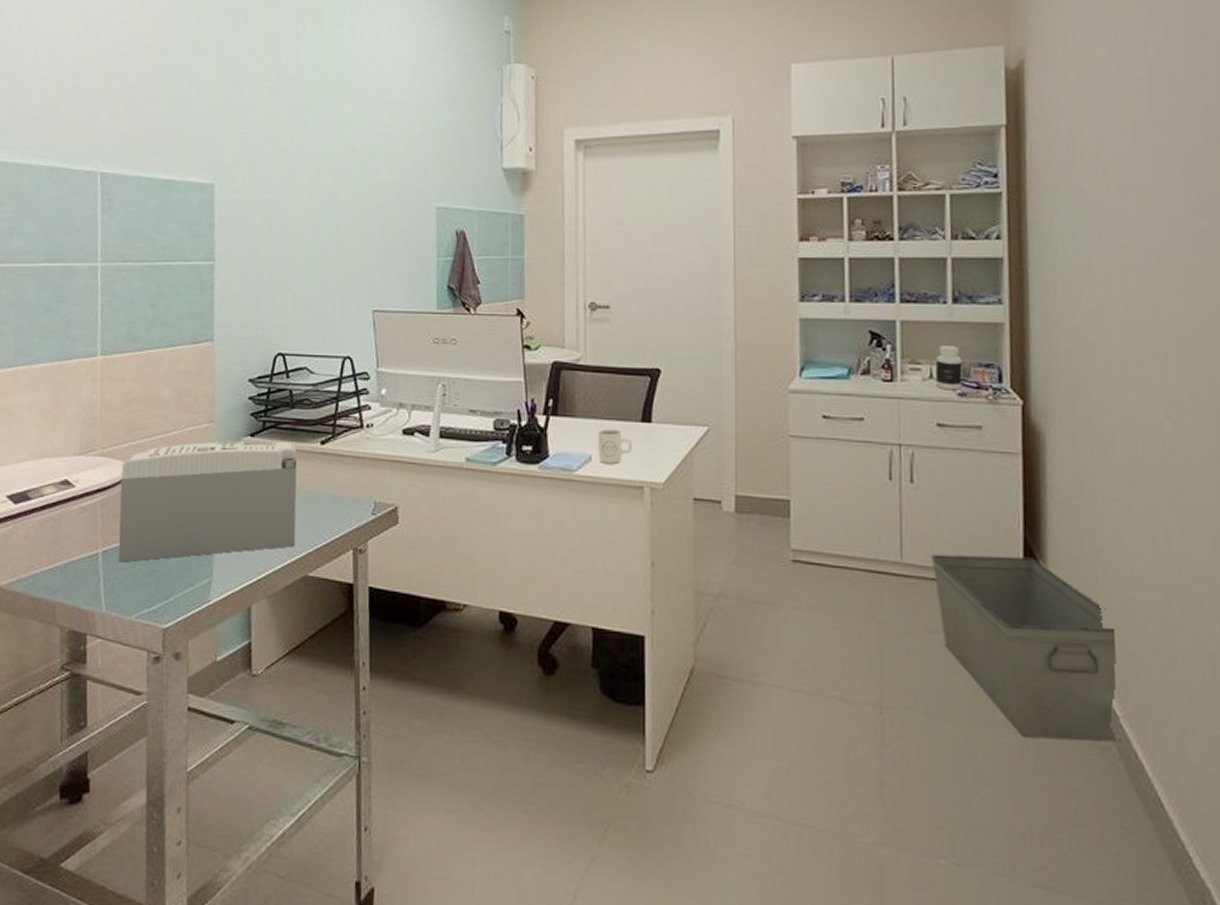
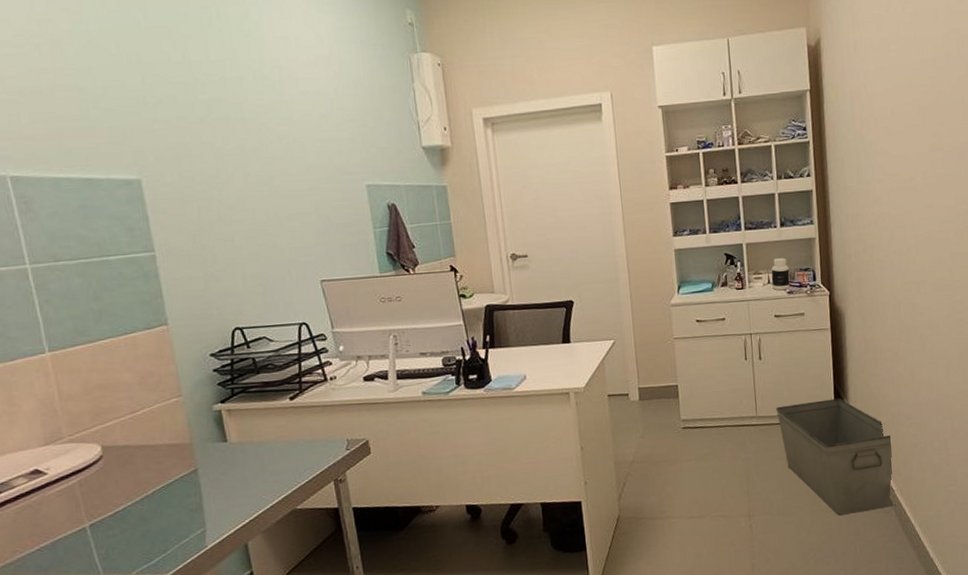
battery: present [118,440,298,563] -> none [94,401,280,531]
mug: present [598,429,632,464] -> none [529,352,557,379]

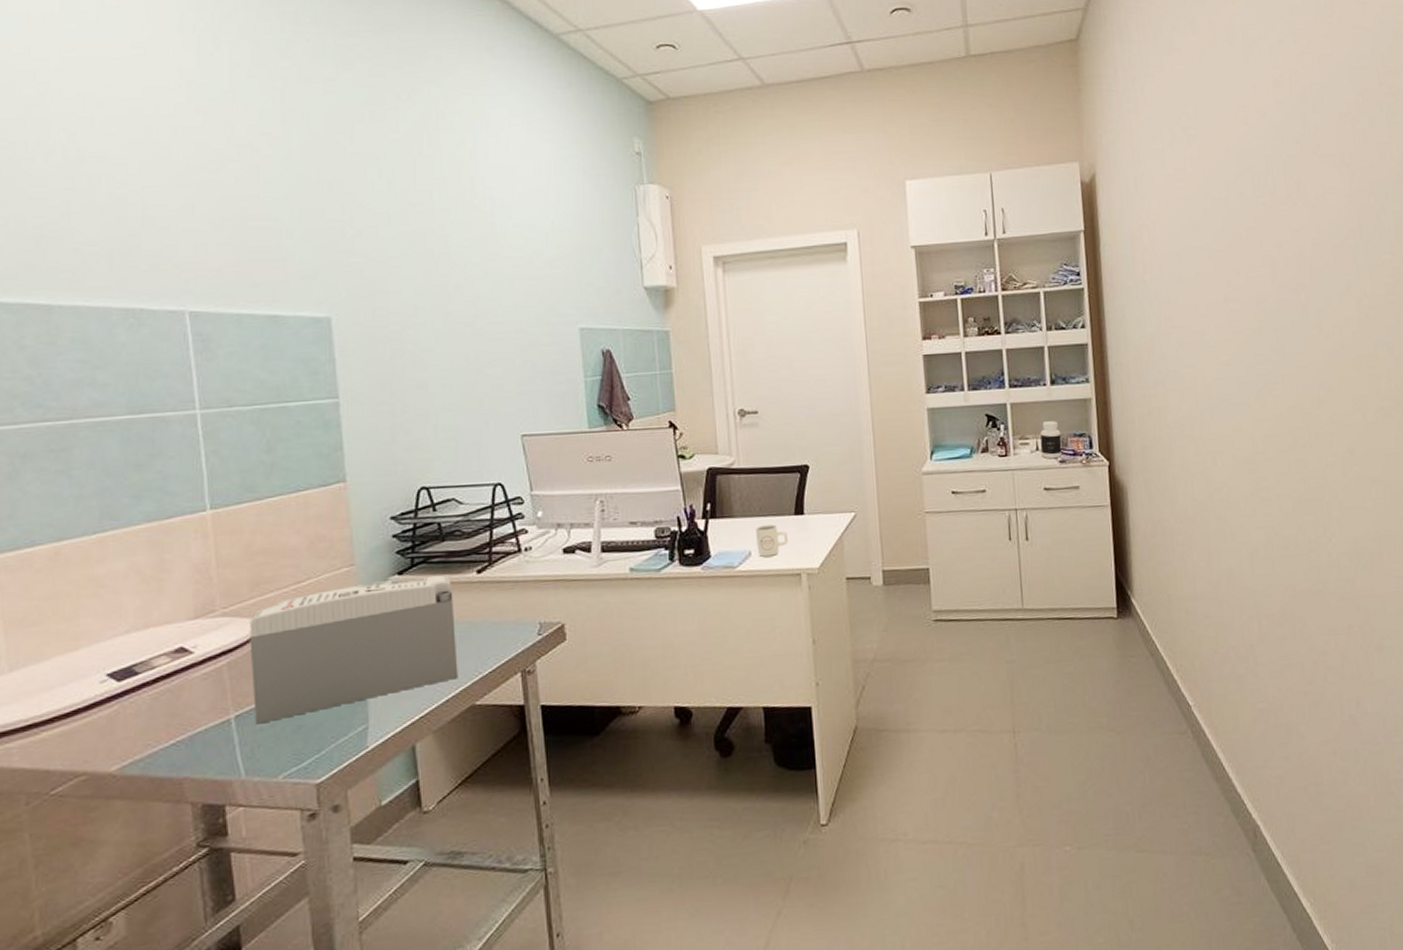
battery: none [94,401,280,531] -> present [250,574,458,724]
mug: none [529,352,557,379] -> present [756,524,788,557]
storage bin: present [775,398,896,516] -> none [1045,589,1193,735]

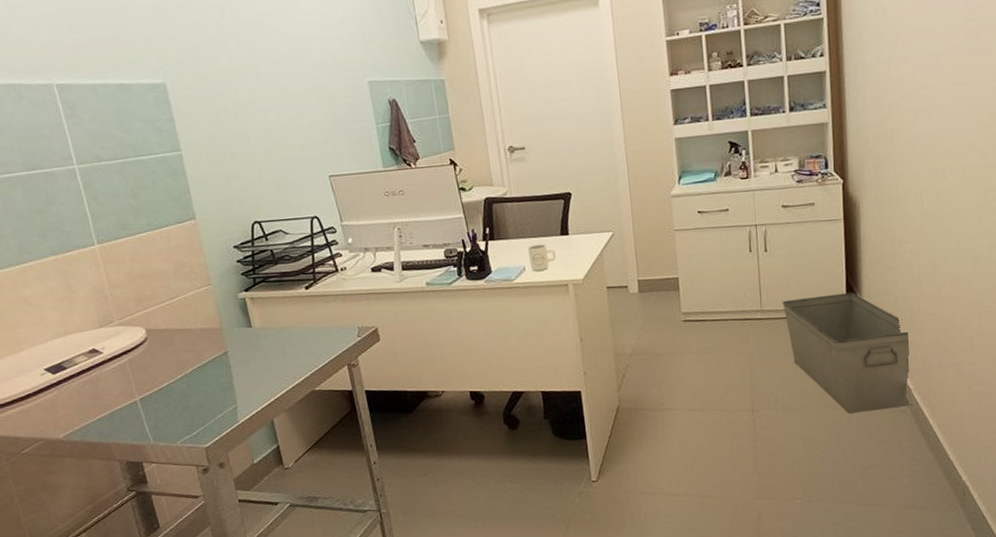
battery: present [250,574,458,724] -> none [139,290,300,405]
medicine bottle: present [1039,421,1063,459] -> none [778,145,800,180]
storage bin: none [1045,589,1193,735] -> present [782,292,912,413]

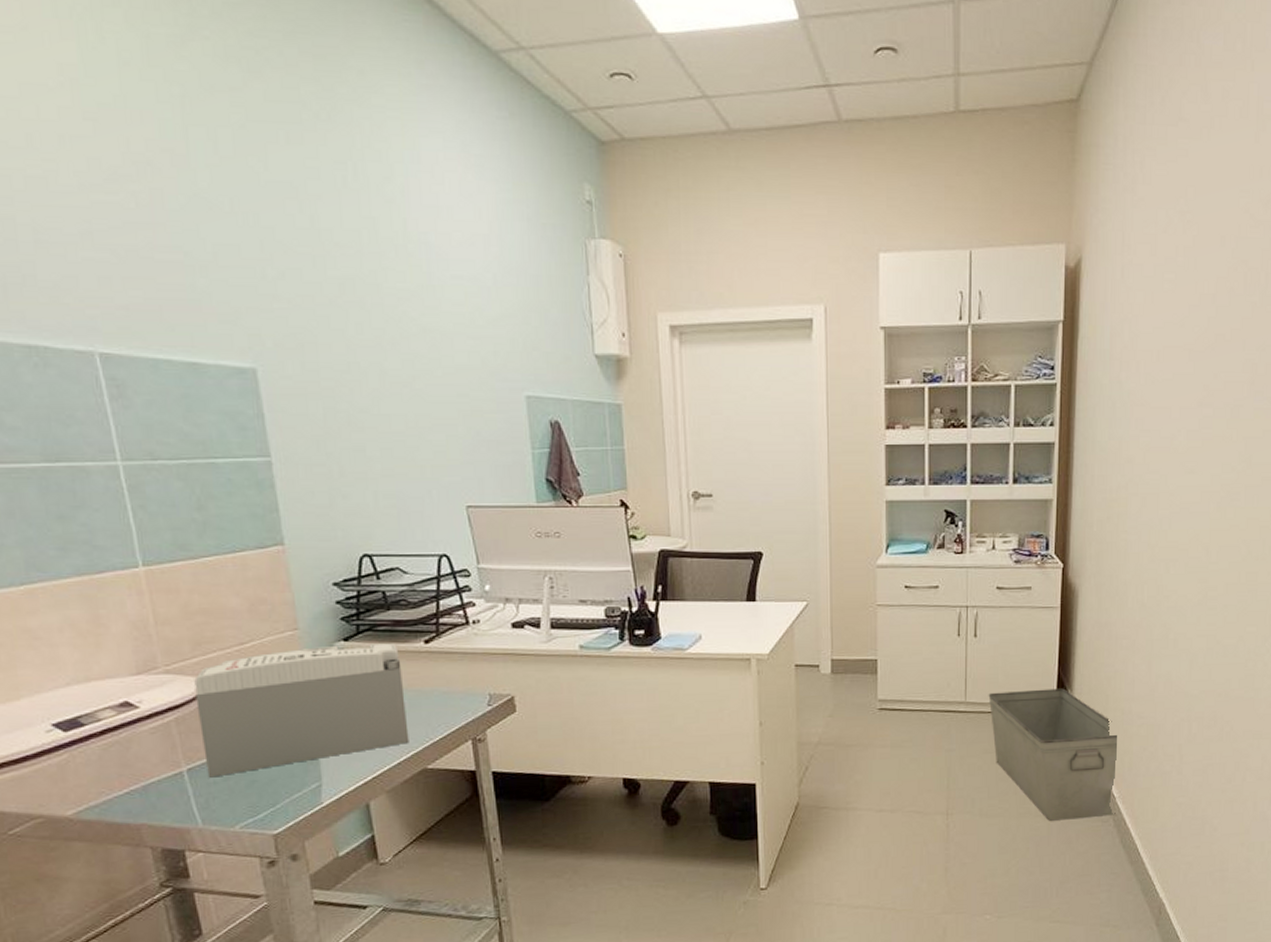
battery: none [139,290,300,405] -> present [194,643,409,778]
mug: present [528,244,556,271] -> none [707,610,739,641]

